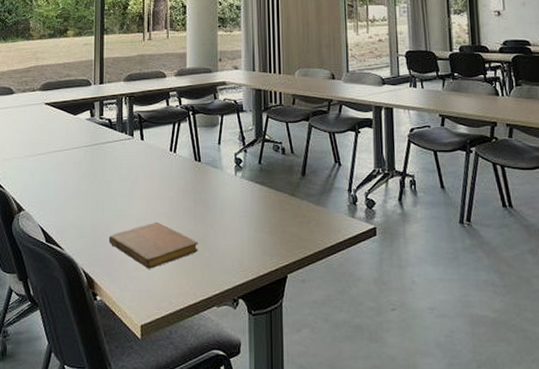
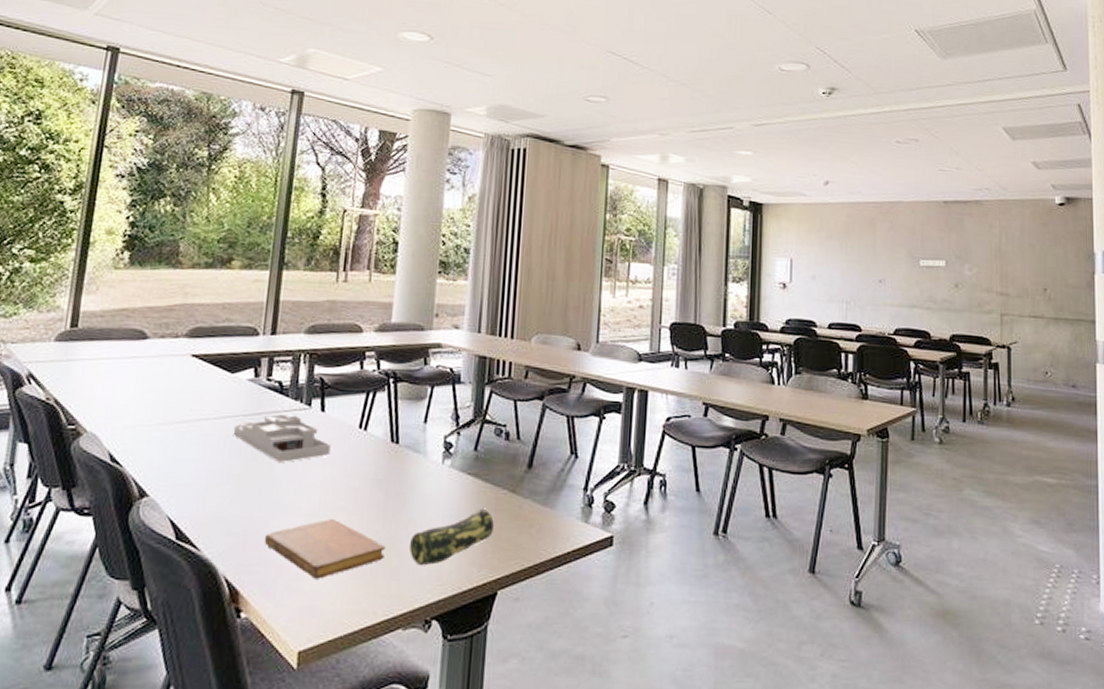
desk organizer: none [79,143,150,180] -> present [233,413,331,462]
pencil case: none [216,209,279,257] -> present [408,508,494,566]

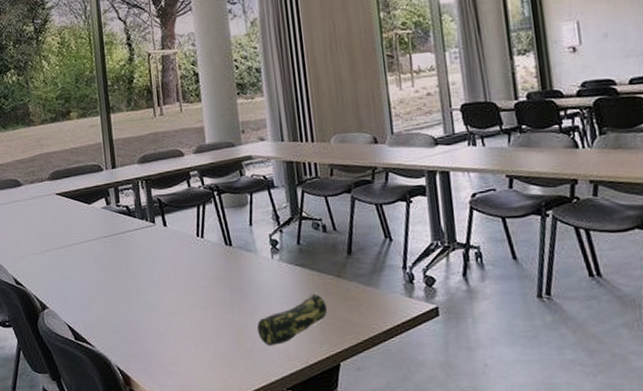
desk organizer: present [233,413,331,462] -> none [99,231,178,271]
notebook: present [264,518,385,579] -> none [140,313,238,363]

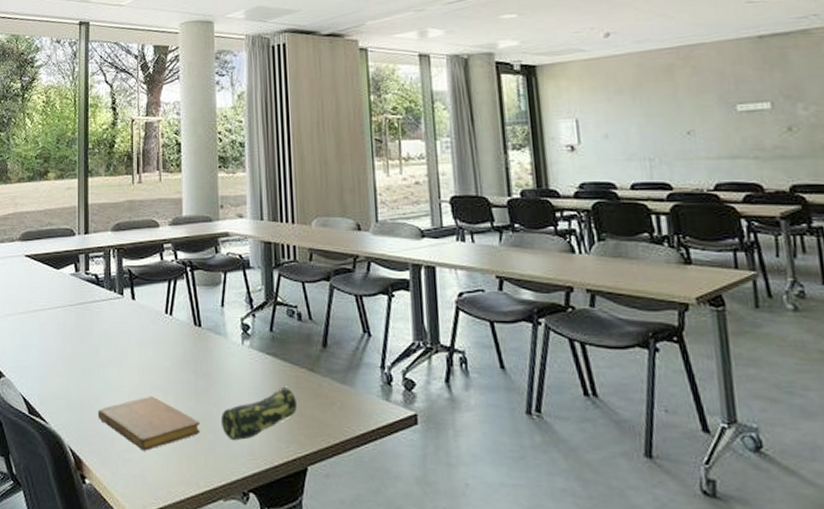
notebook: none [140,313,238,363] -> present [97,395,200,451]

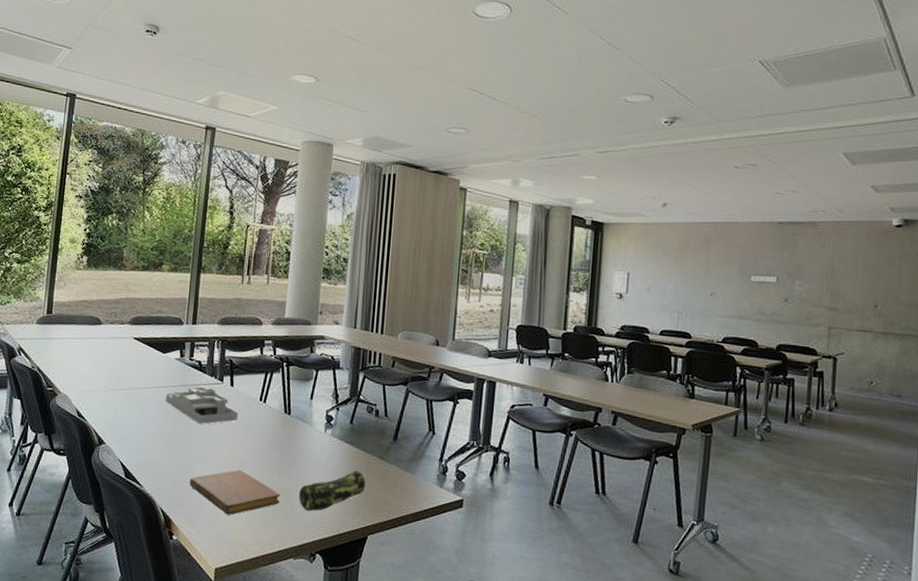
desk organizer: none [63,302,143,346] -> present [165,386,238,424]

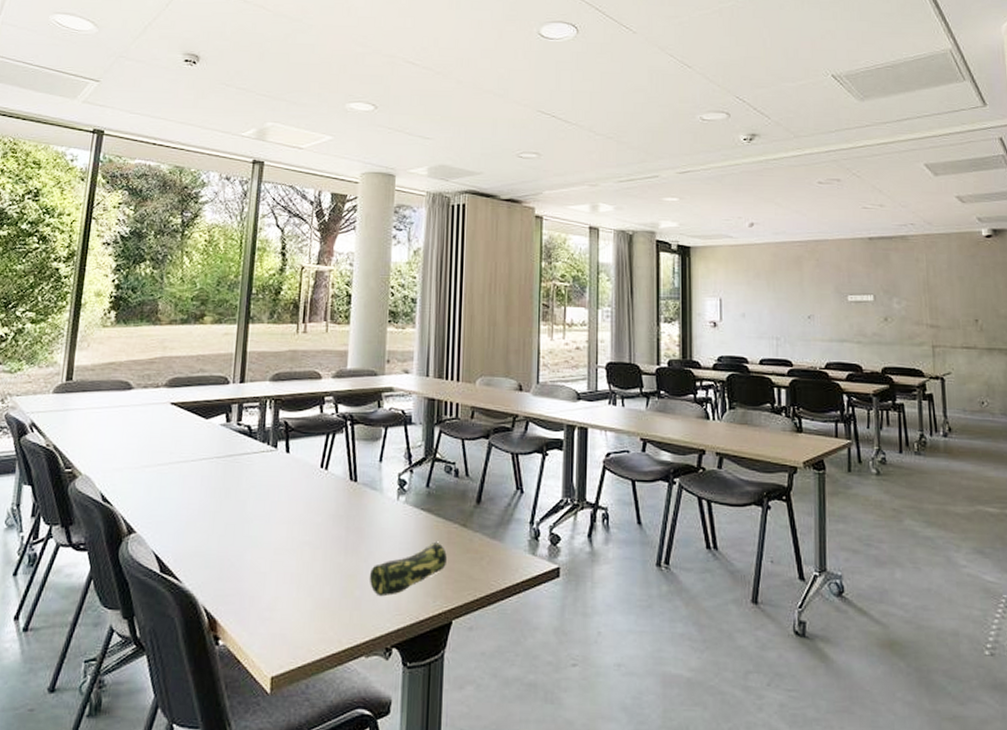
desk organizer: present [165,386,238,424] -> none [208,455,296,500]
notebook: present [189,469,280,515] -> none [238,552,347,609]

